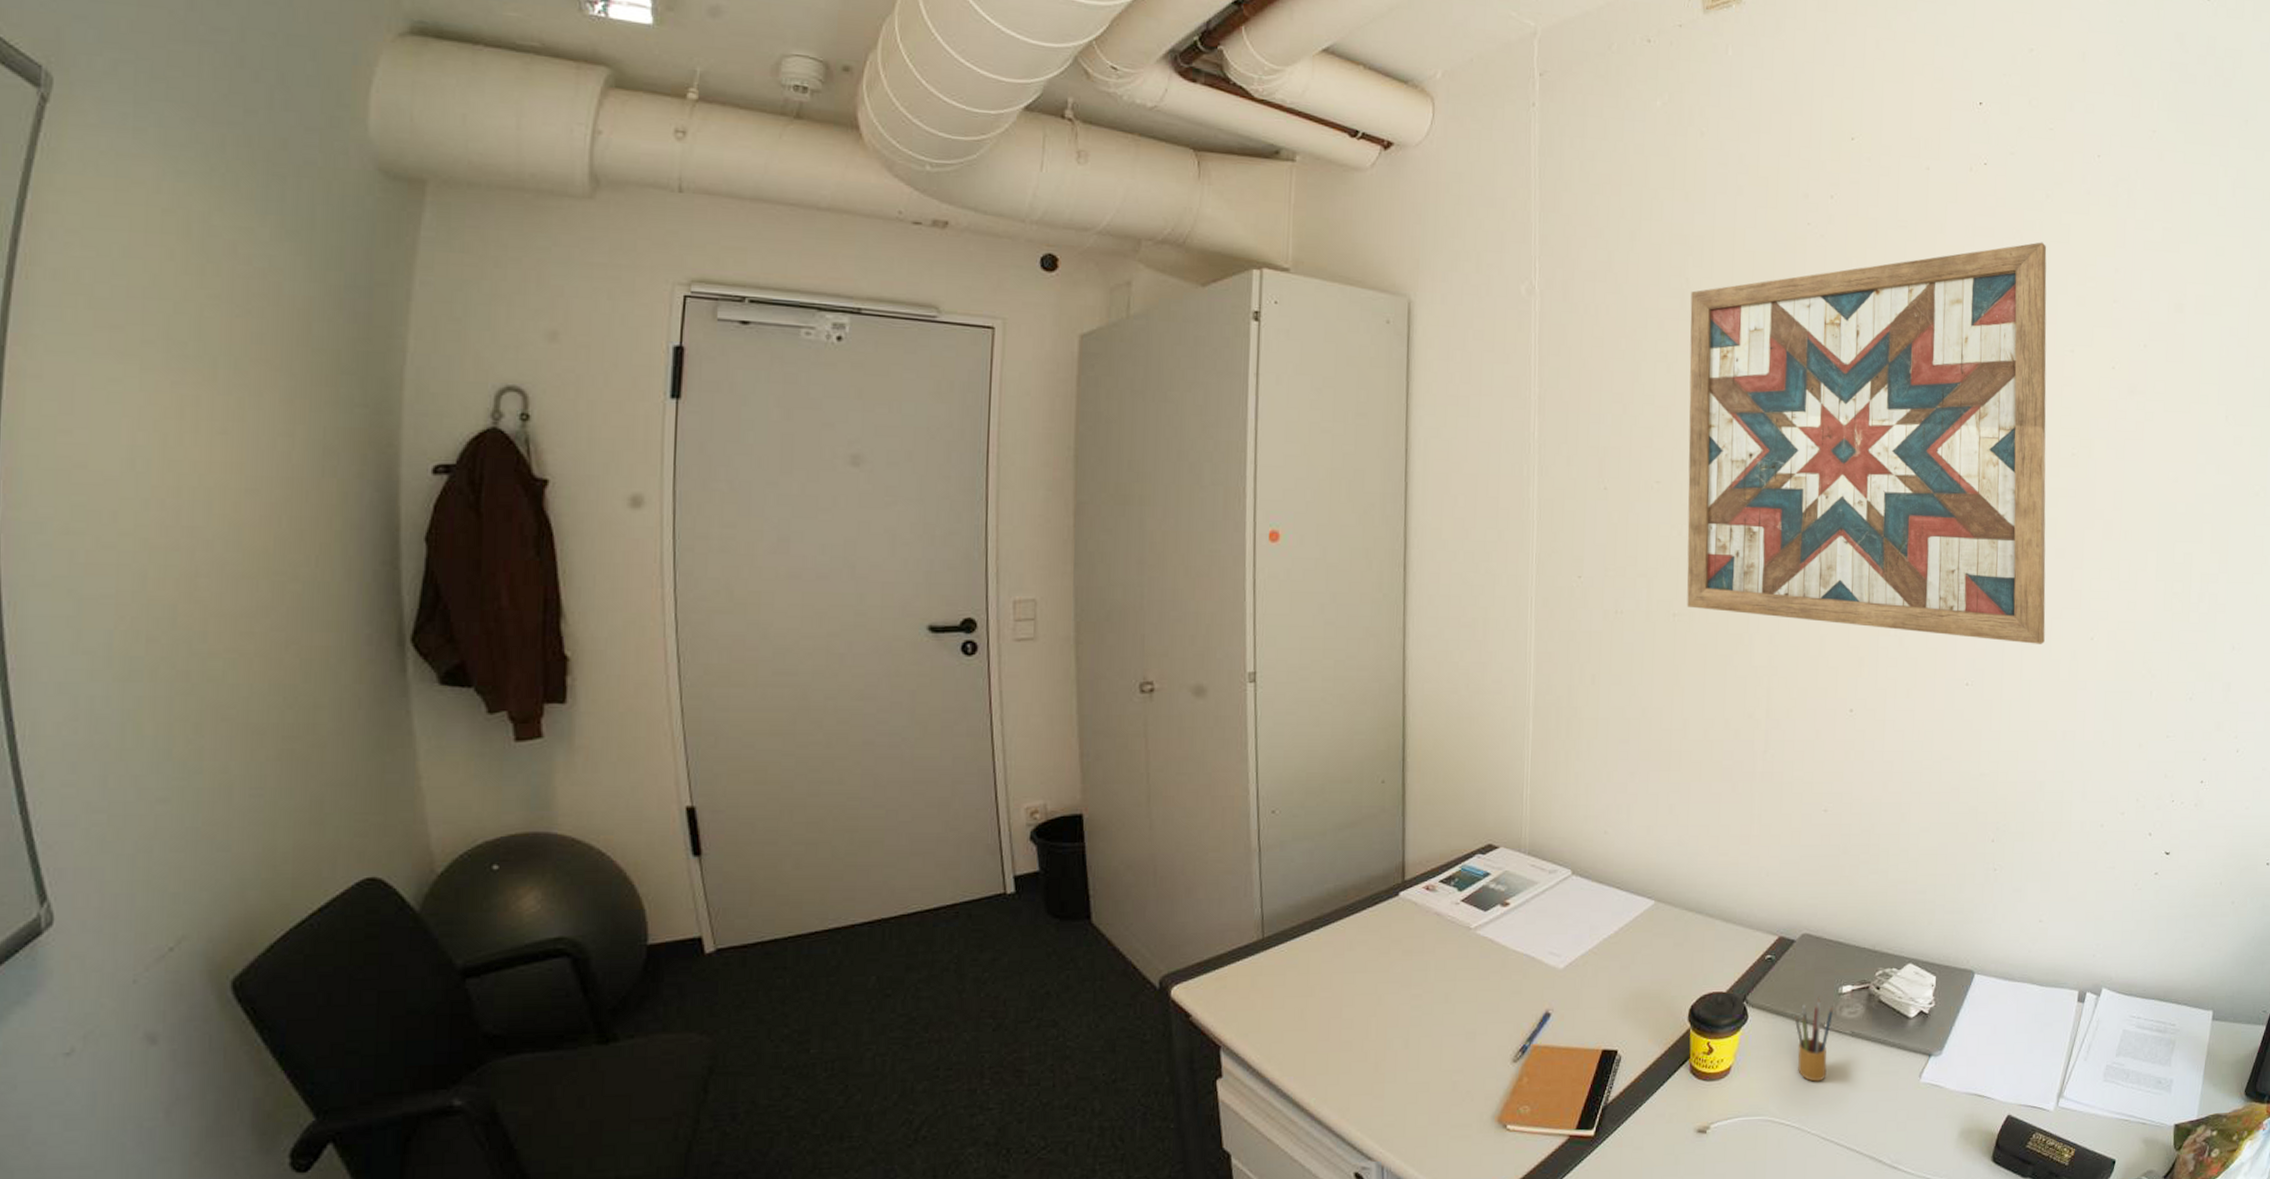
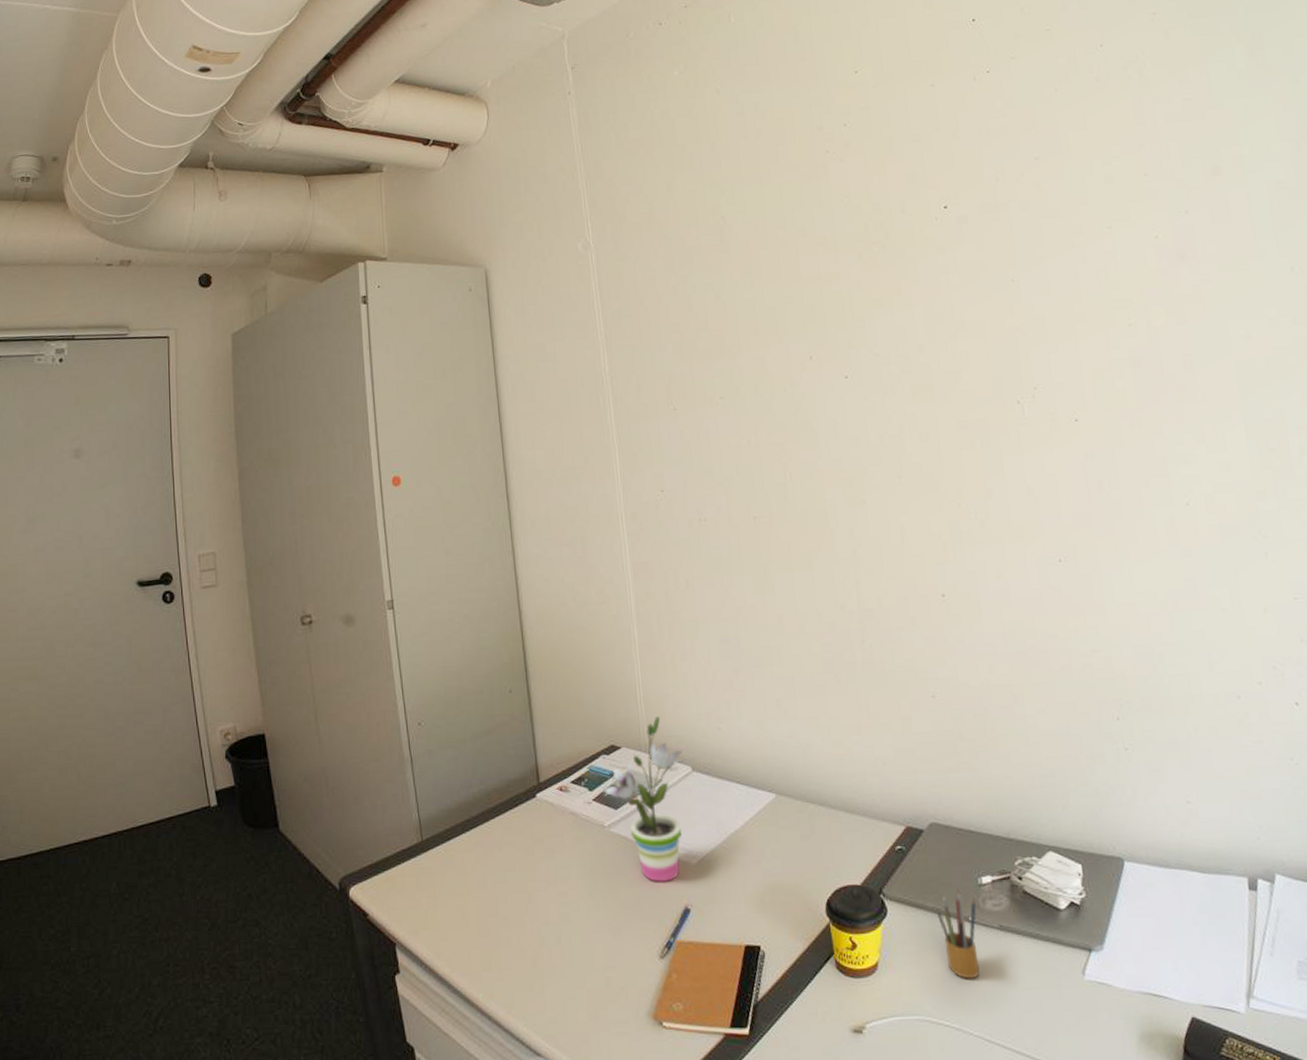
potted plant: none [1474,817,1564,987] -> present [603,716,684,883]
wall art: present [1687,242,2047,644] -> none [728,132,1136,515]

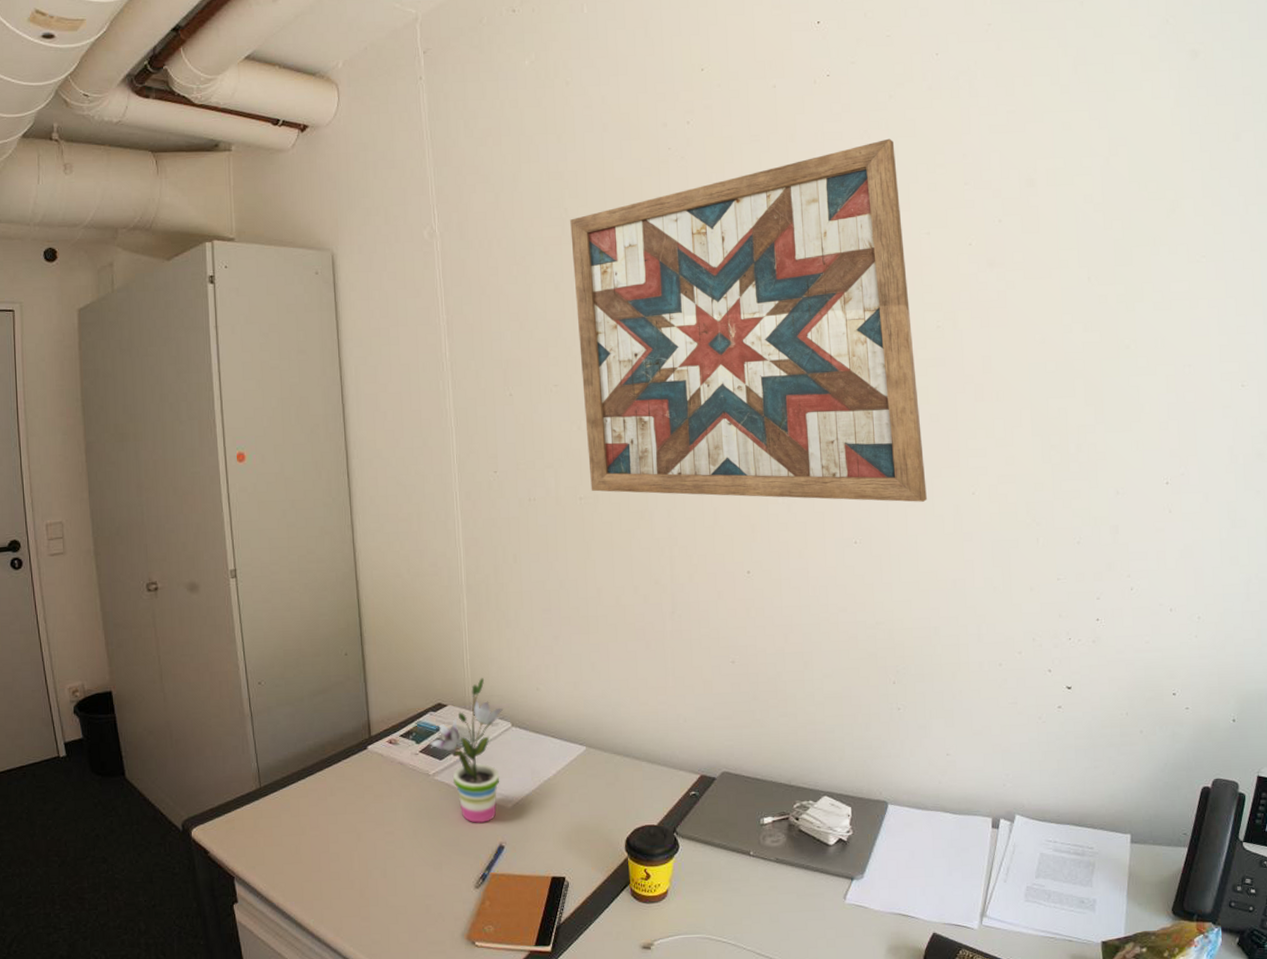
wall art: none [728,132,1136,515] -> present [570,138,927,502]
pencil box: present [936,887,980,979] -> none [721,827,758,903]

